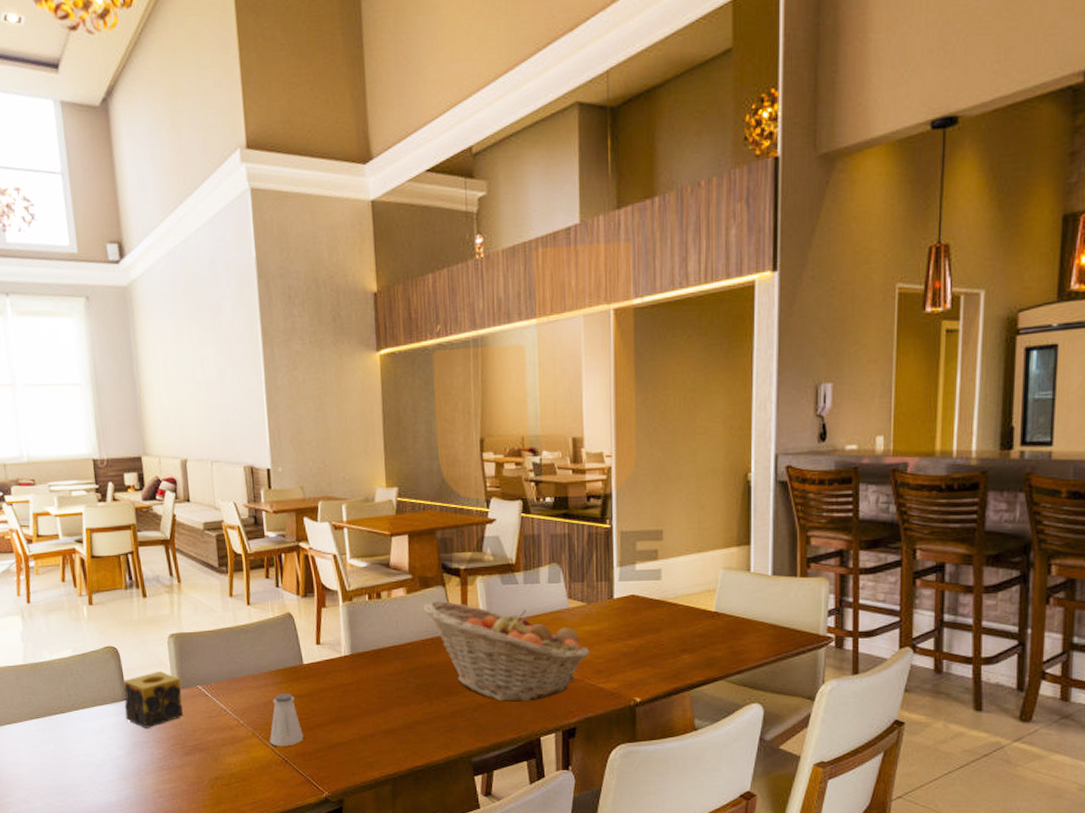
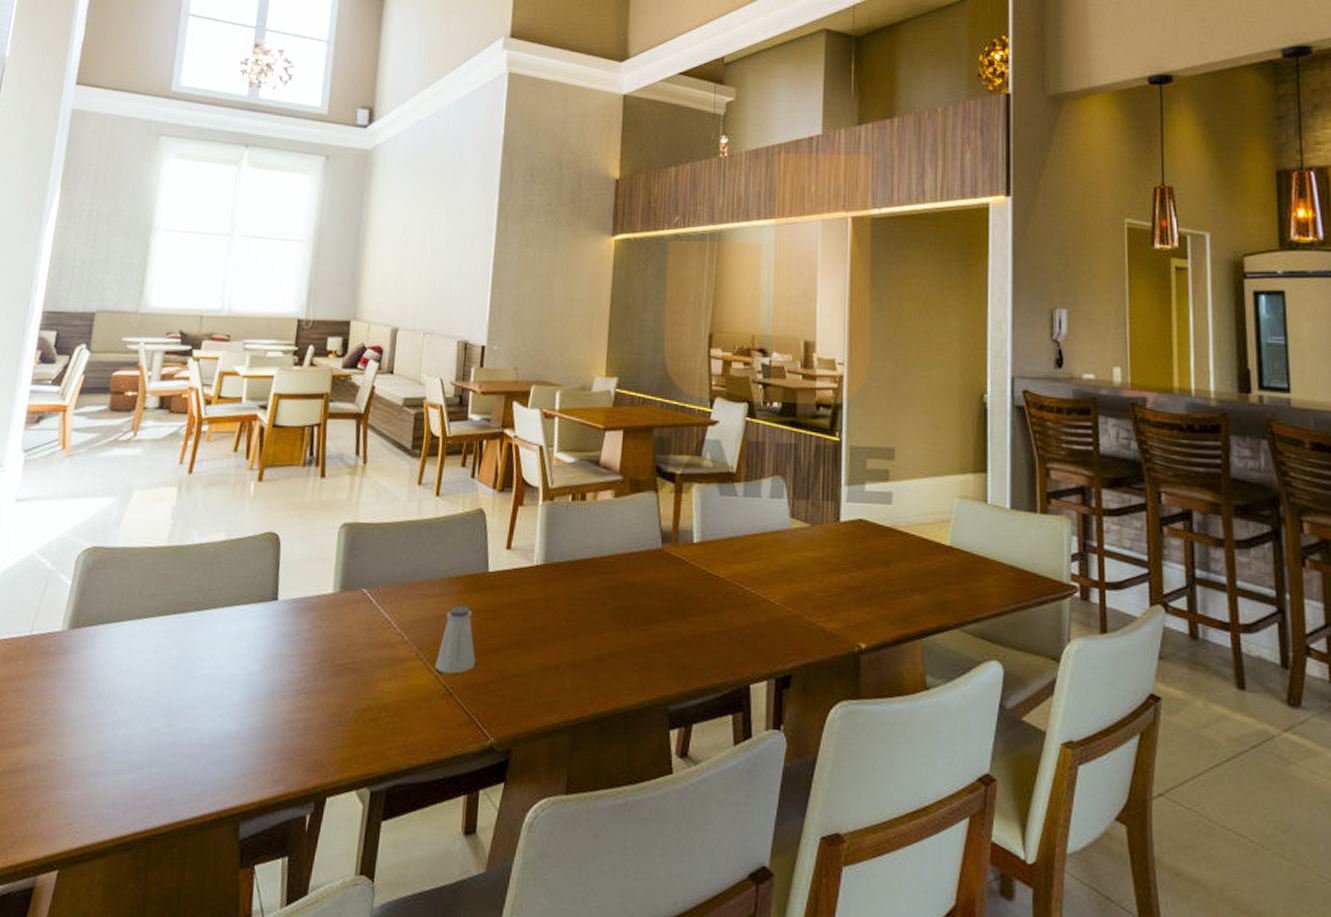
candle: present [123,671,183,728] -> none [270,567,345,638]
fruit basket: present [424,601,590,702] -> none [632,508,811,638]

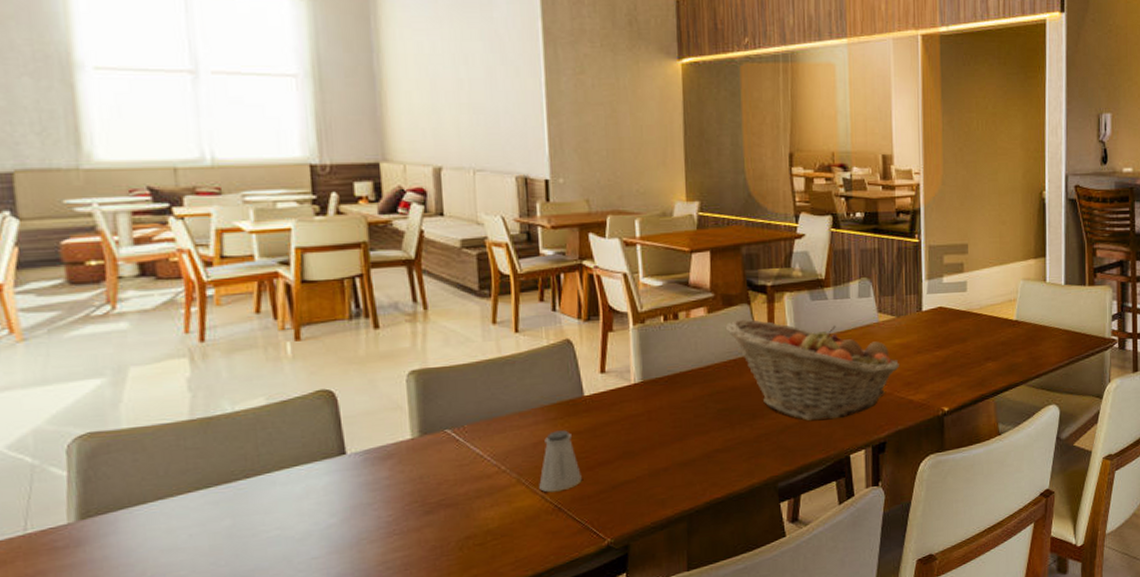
fruit basket: none [632,508,811,638] -> present [726,319,899,421]

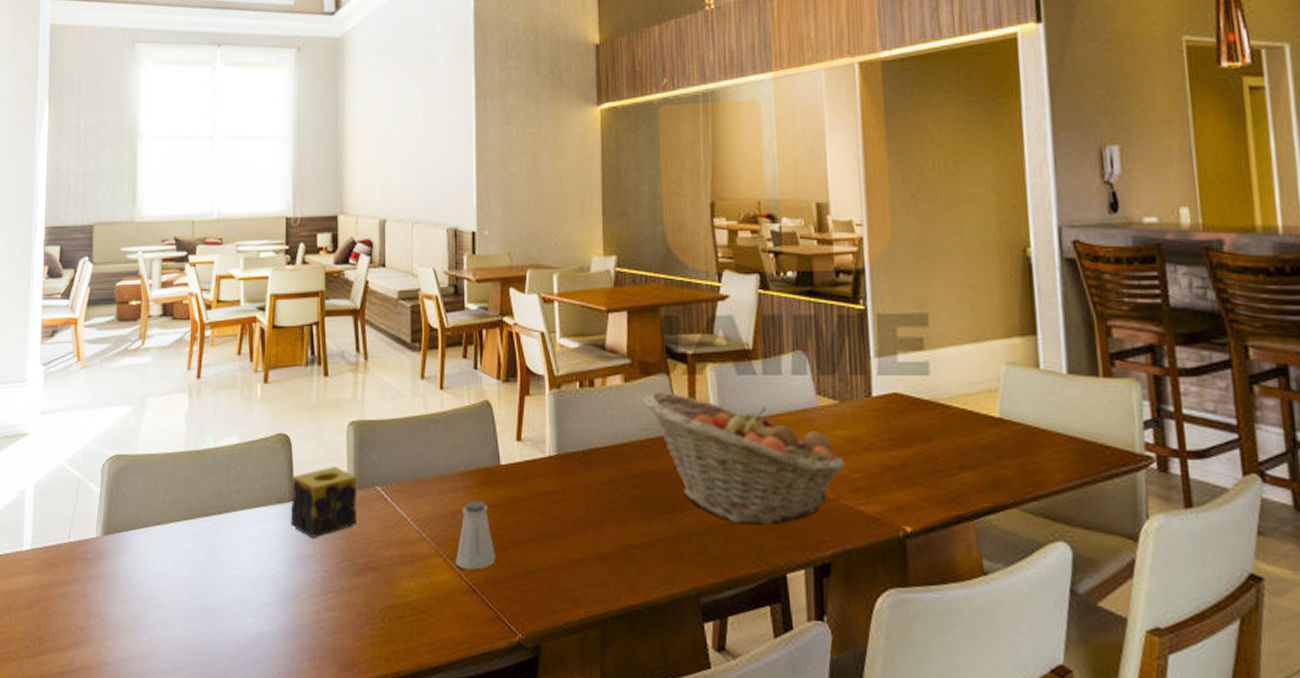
candle: none [340,416,424,487] -> present [290,467,358,538]

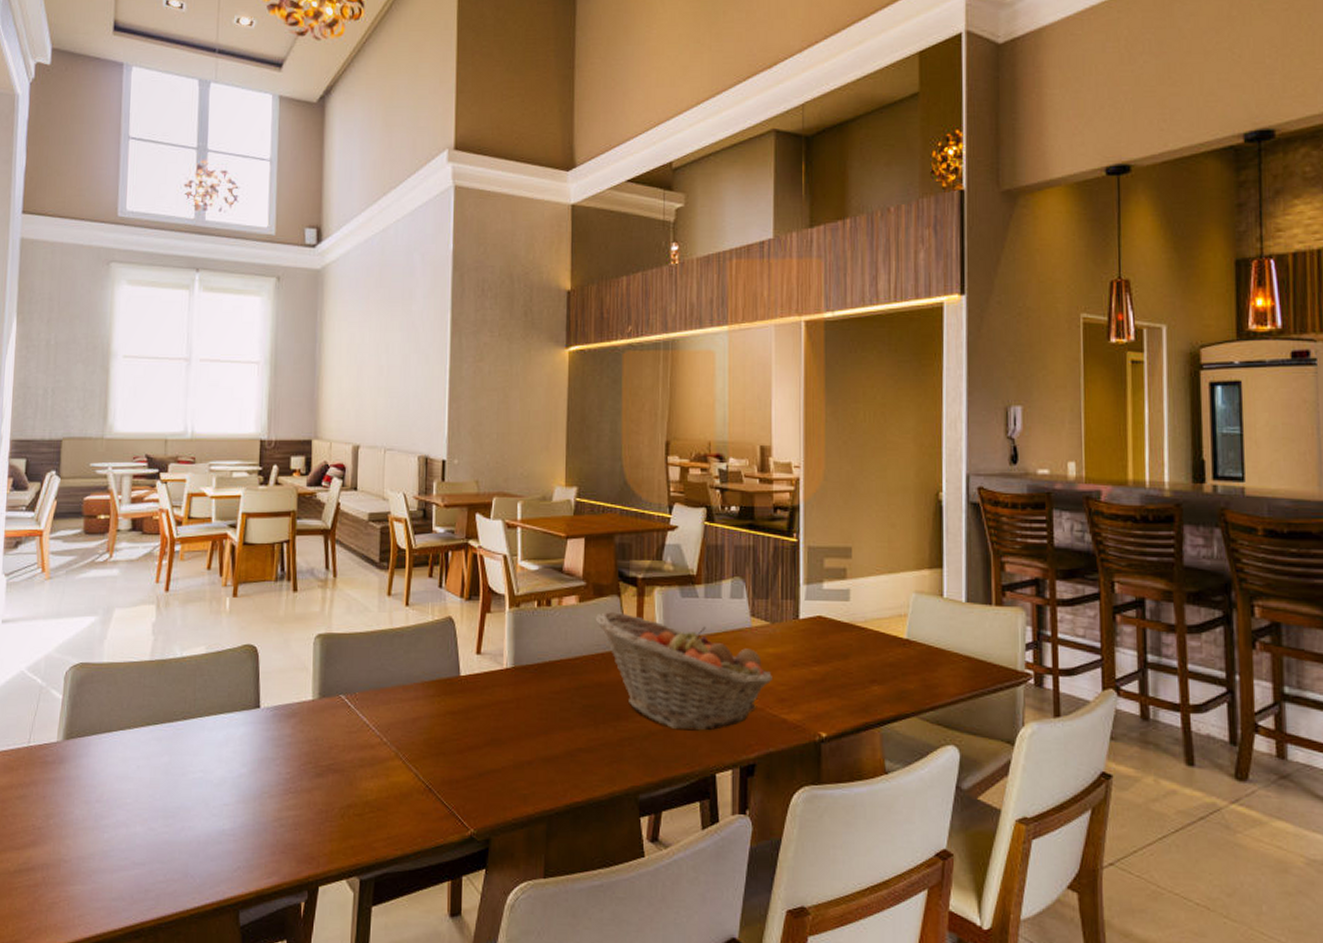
candle: present [290,467,358,538] -> none [255,676,323,742]
saltshaker: present [456,501,496,570] -> none [414,708,452,772]

